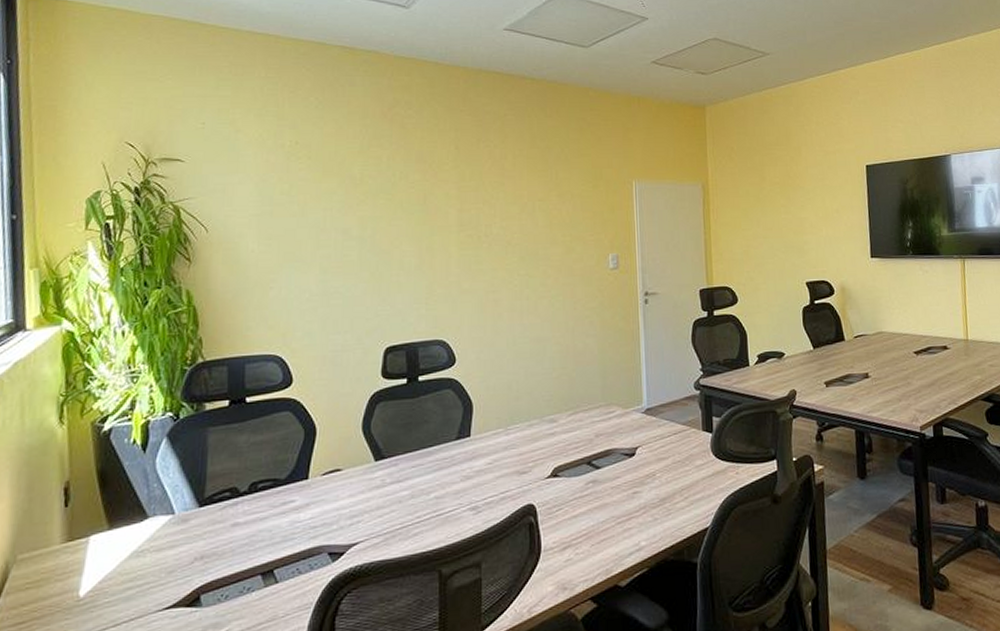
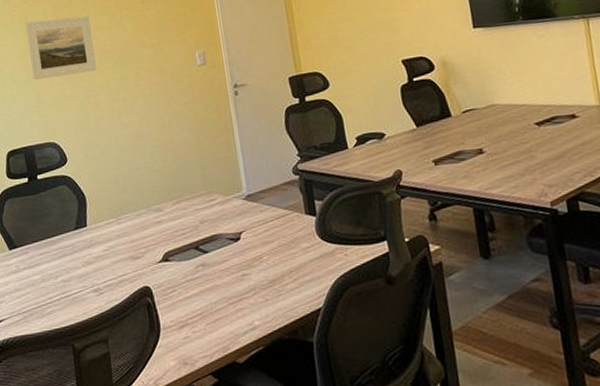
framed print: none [423,202,500,269] -> present [25,16,96,81]

